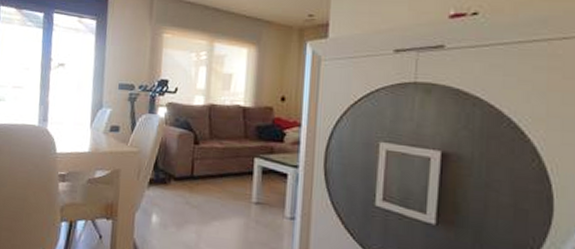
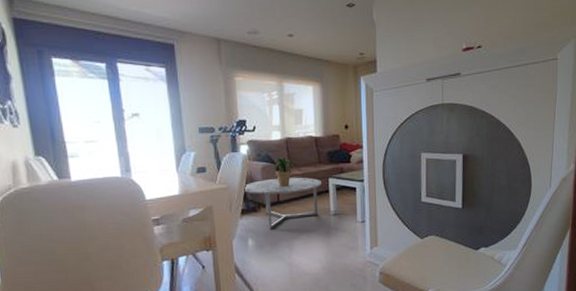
coffee table: none [154,148,246,208] -> present [243,177,322,230]
potted plant: none [187,126,220,160] -> present [269,158,298,186]

